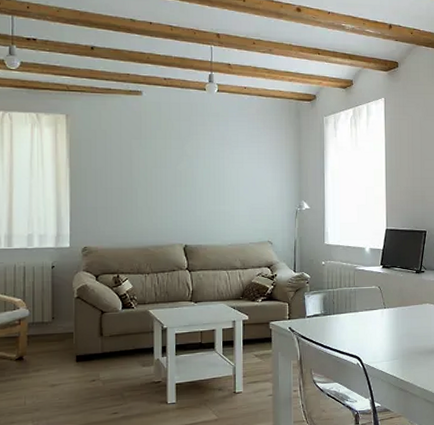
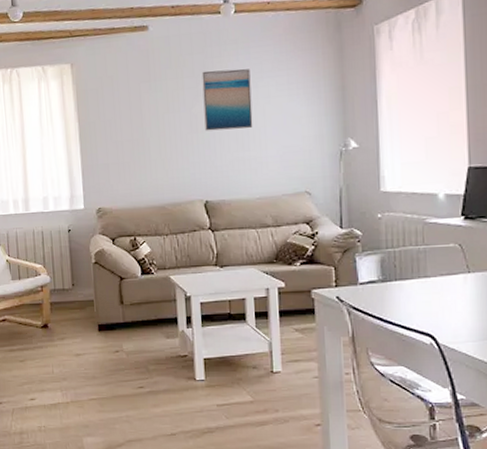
wall art: none [187,135,228,187] -> present [202,69,253,131]

